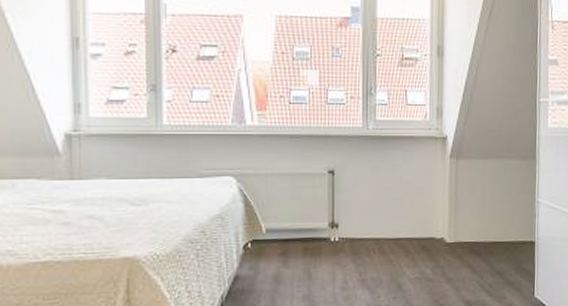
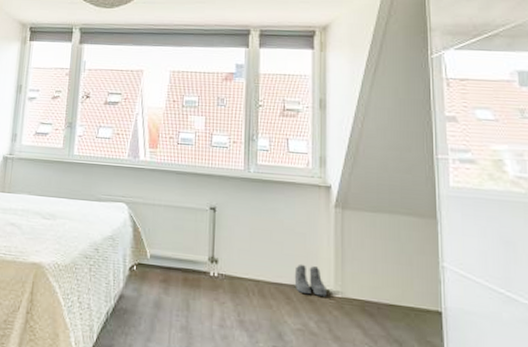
boots: none [412,216,442,245] -> present [294,264,328,297]

